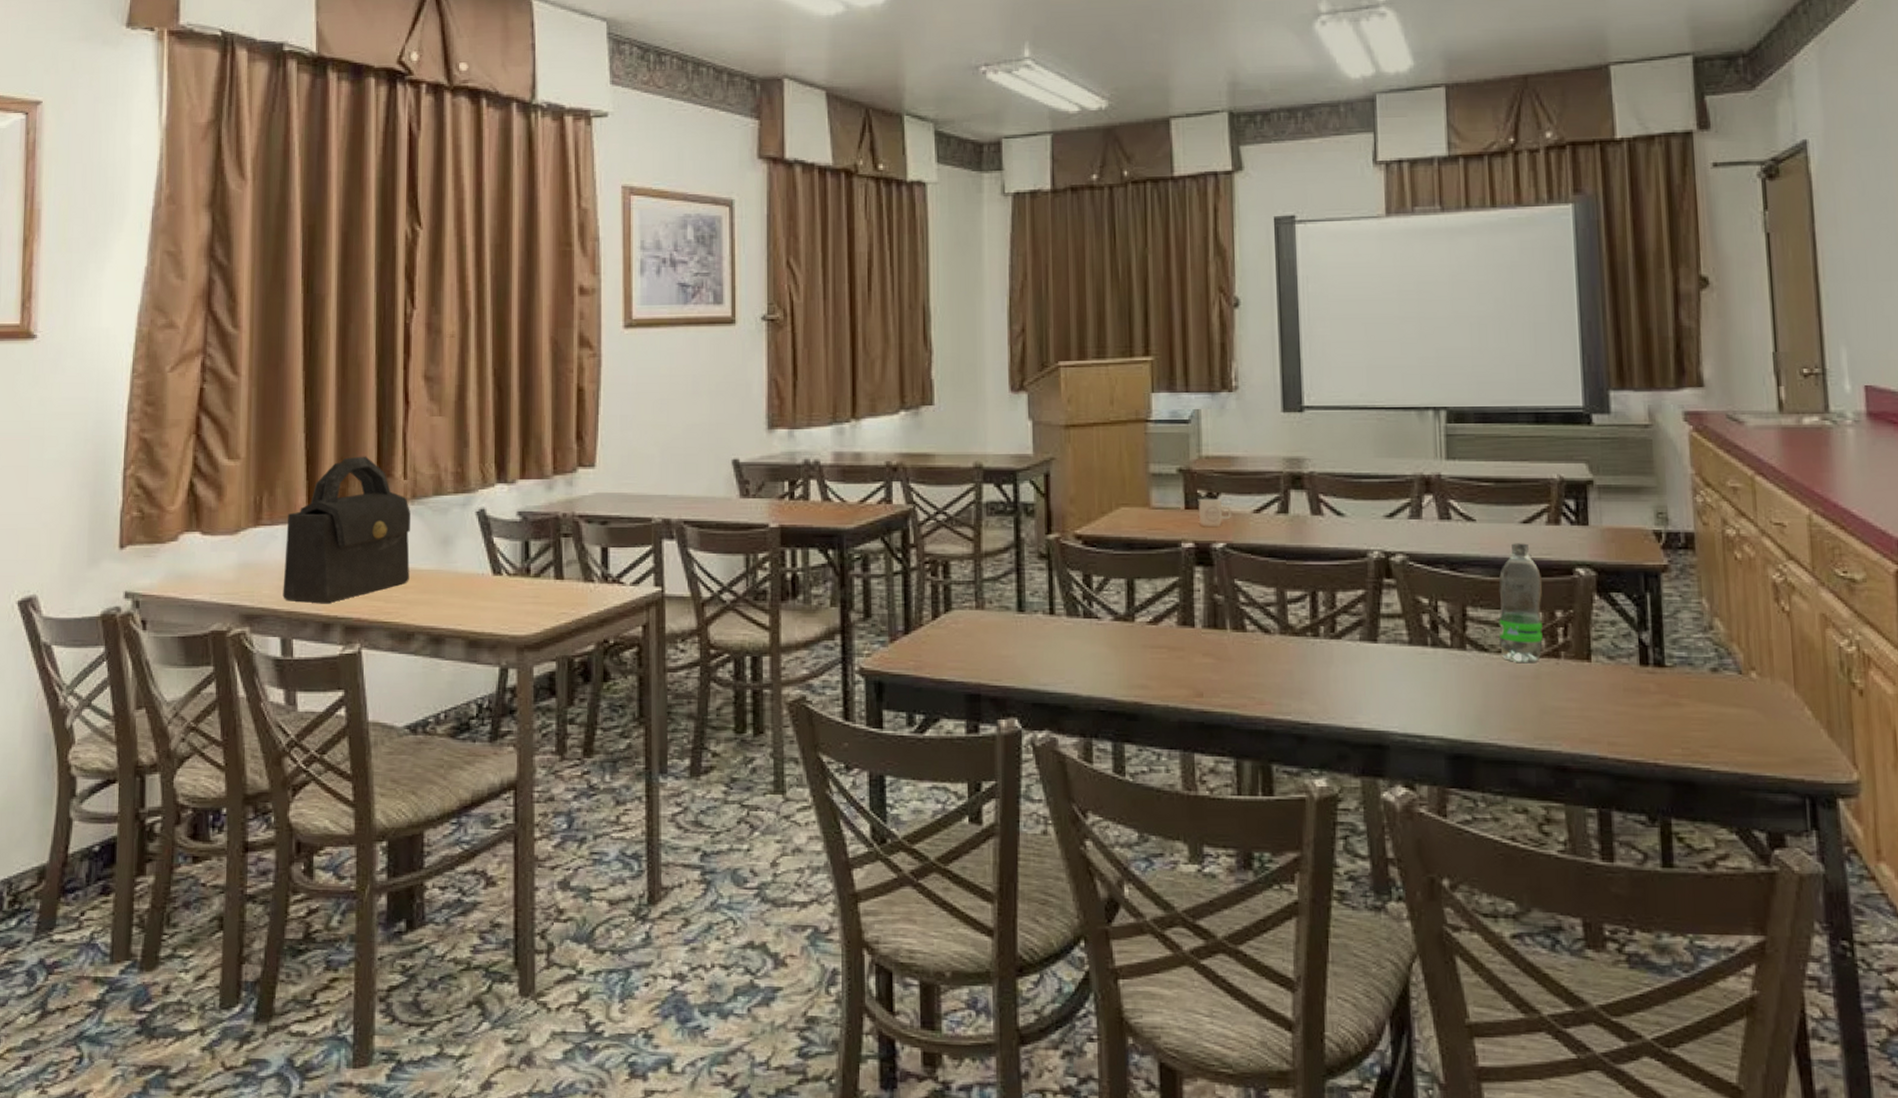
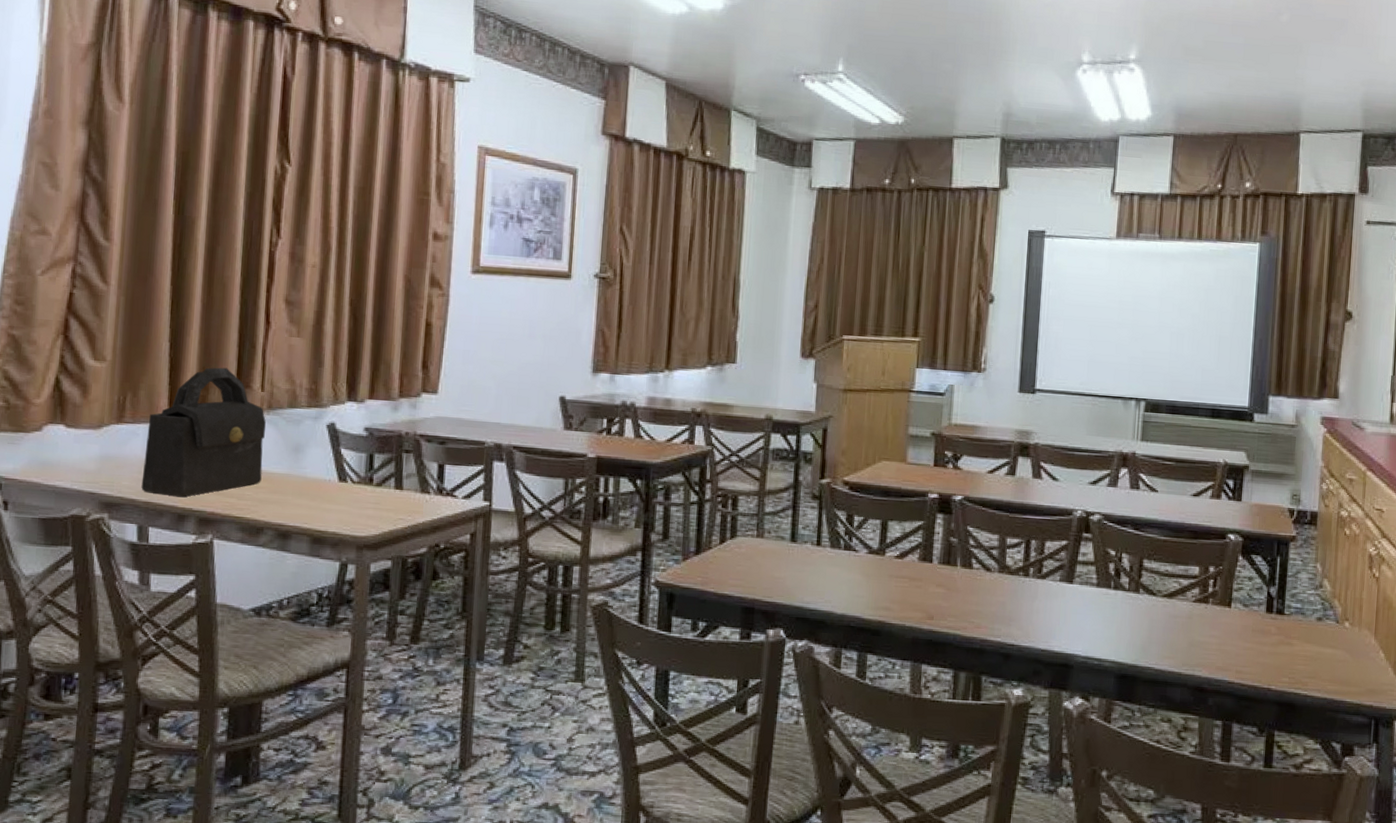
mug: present [1198,498,1232,528] -> none [944,458,971,483]
bottle: present [1498,543,1543,664] -> none [1165,511,1203,607]

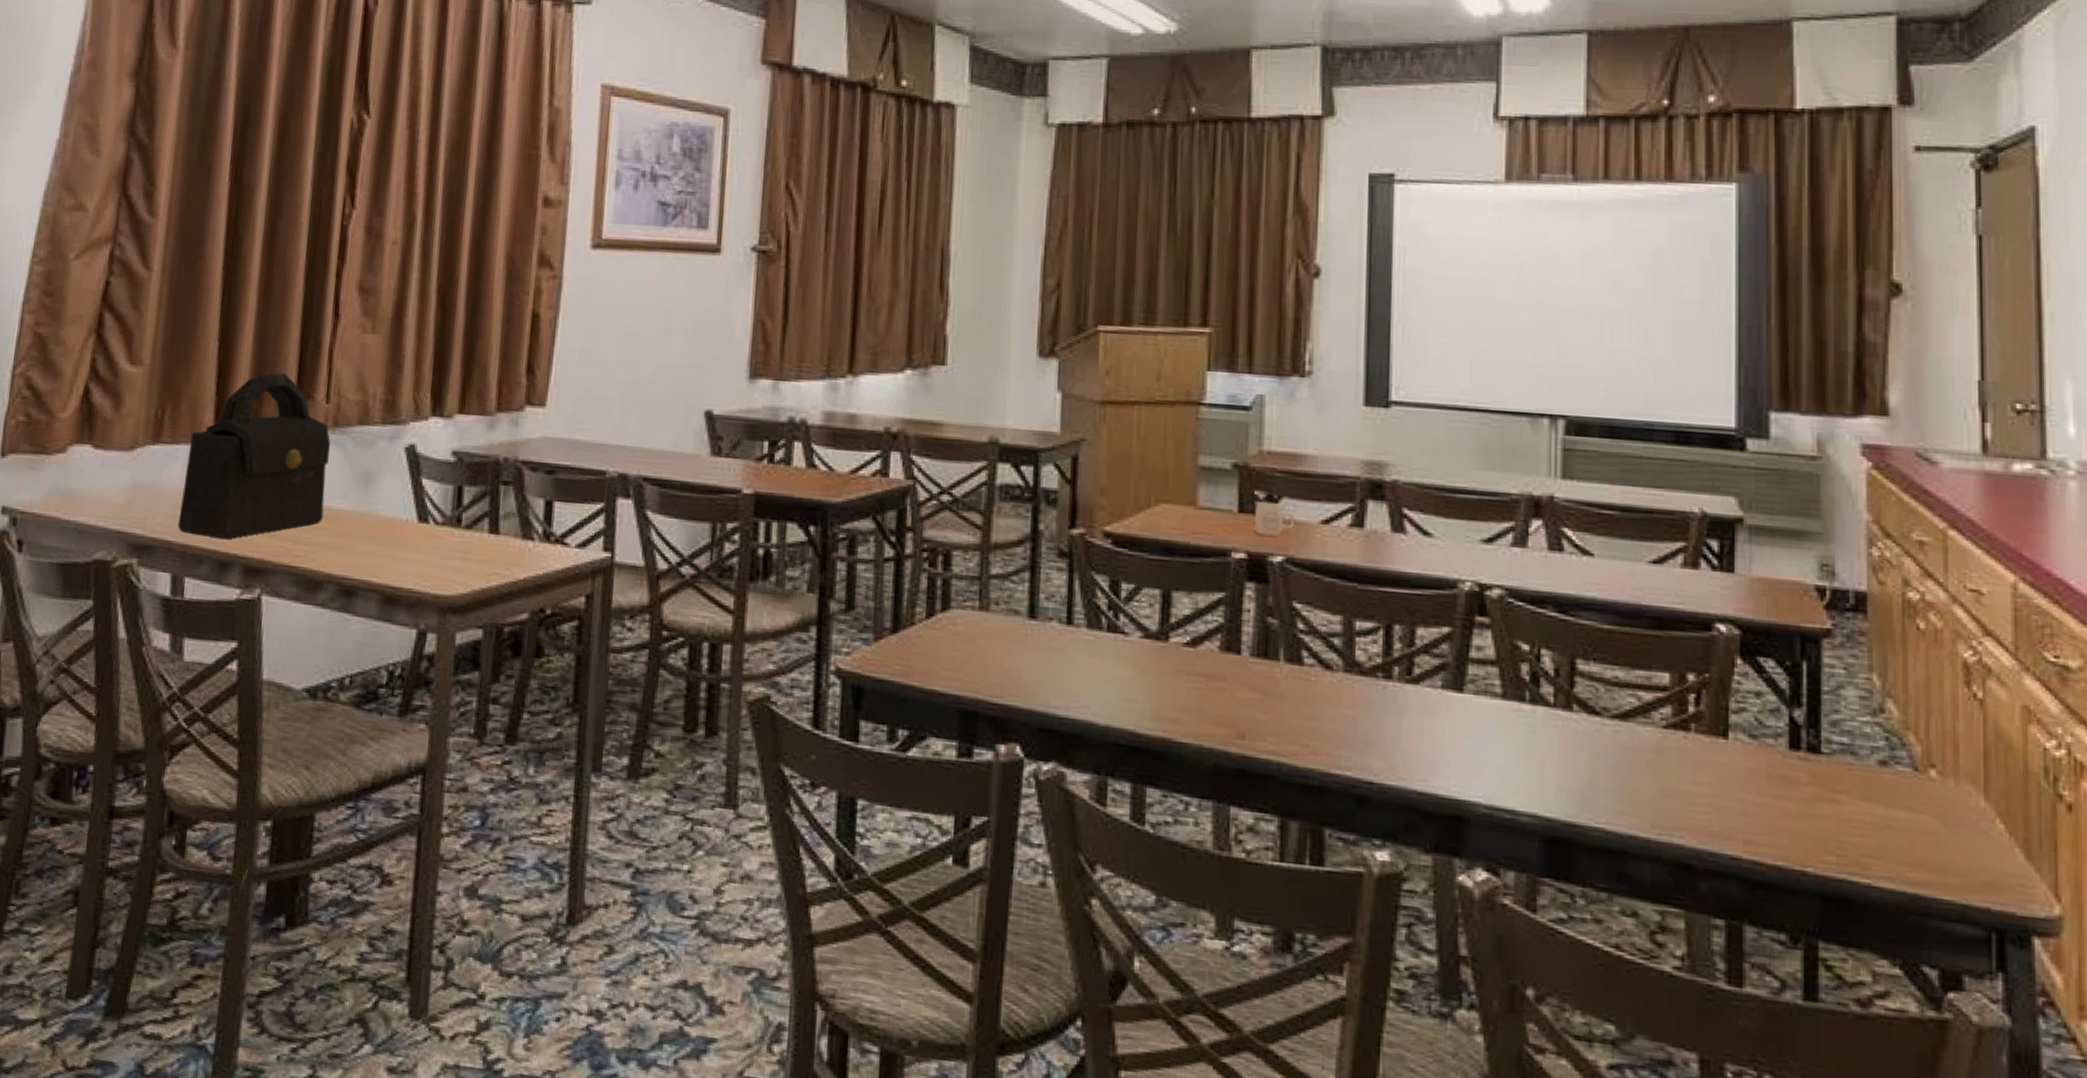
mug: none [944,458,971,483] -> present [1254,501,1296,538]

